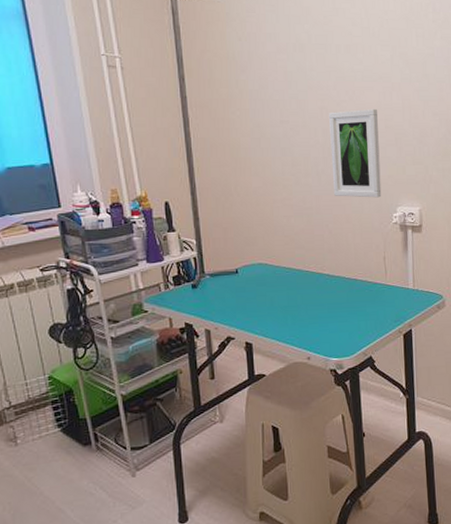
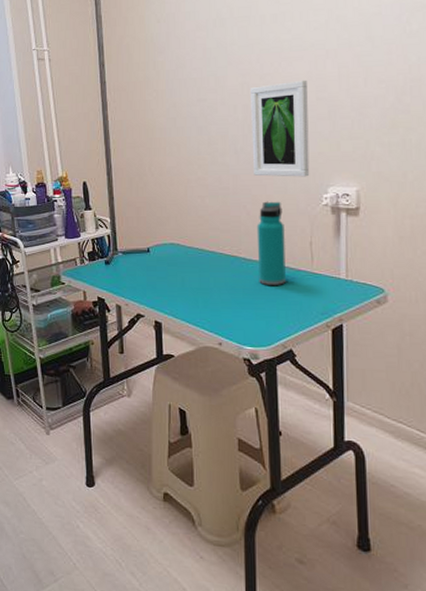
water bottle: none [338,220,365,299] -> present [256,201,286,285]

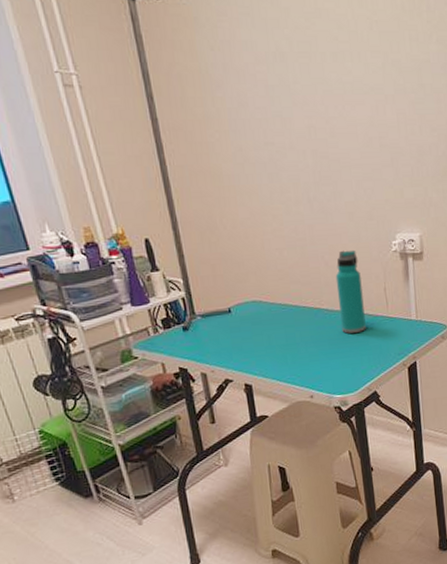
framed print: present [251,79,310,177] -> none [318,125,379,225]

